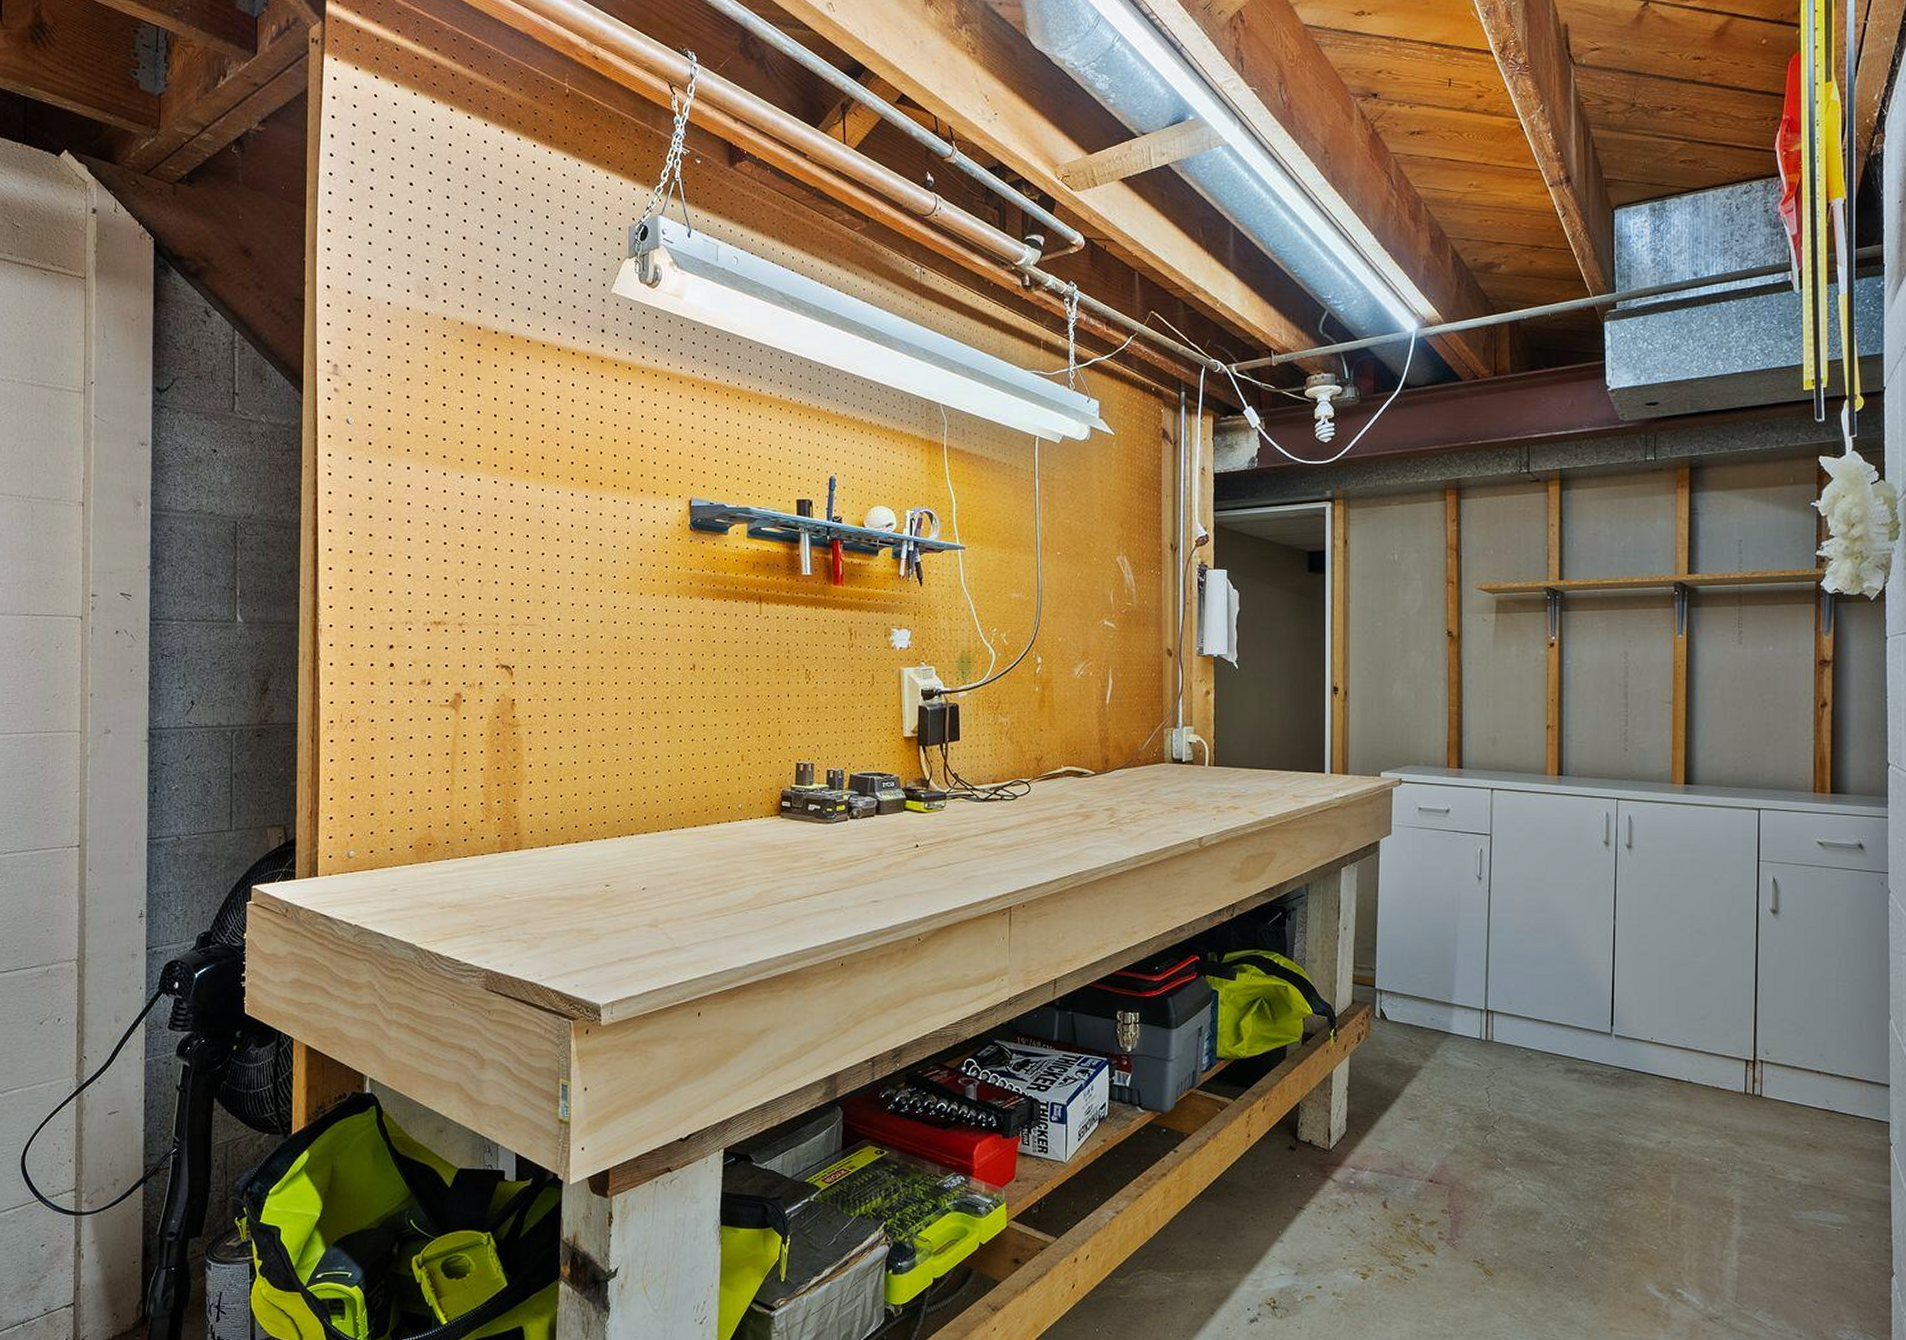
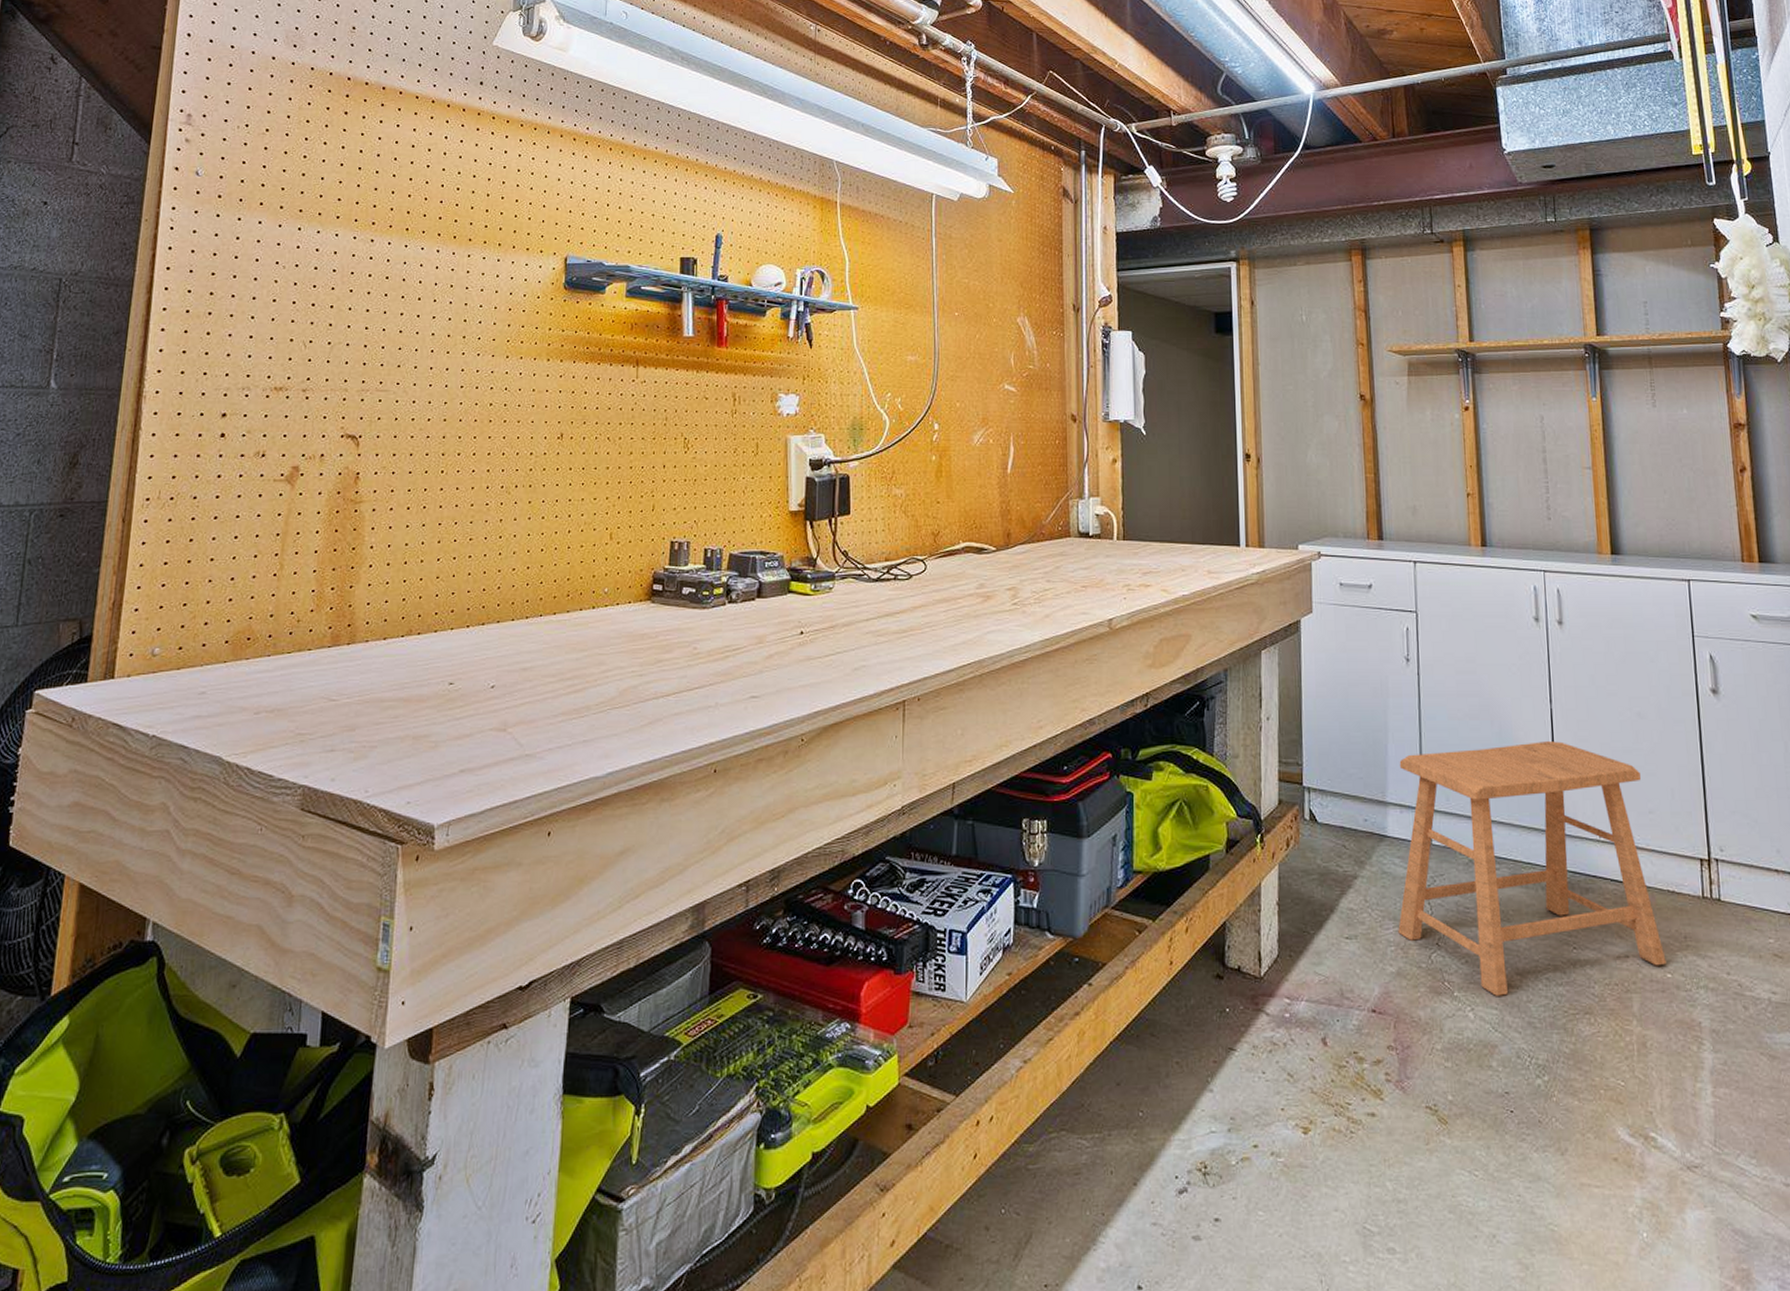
stool: none [1457,954,1705,1172] -> present [1398,741,1667,996]

